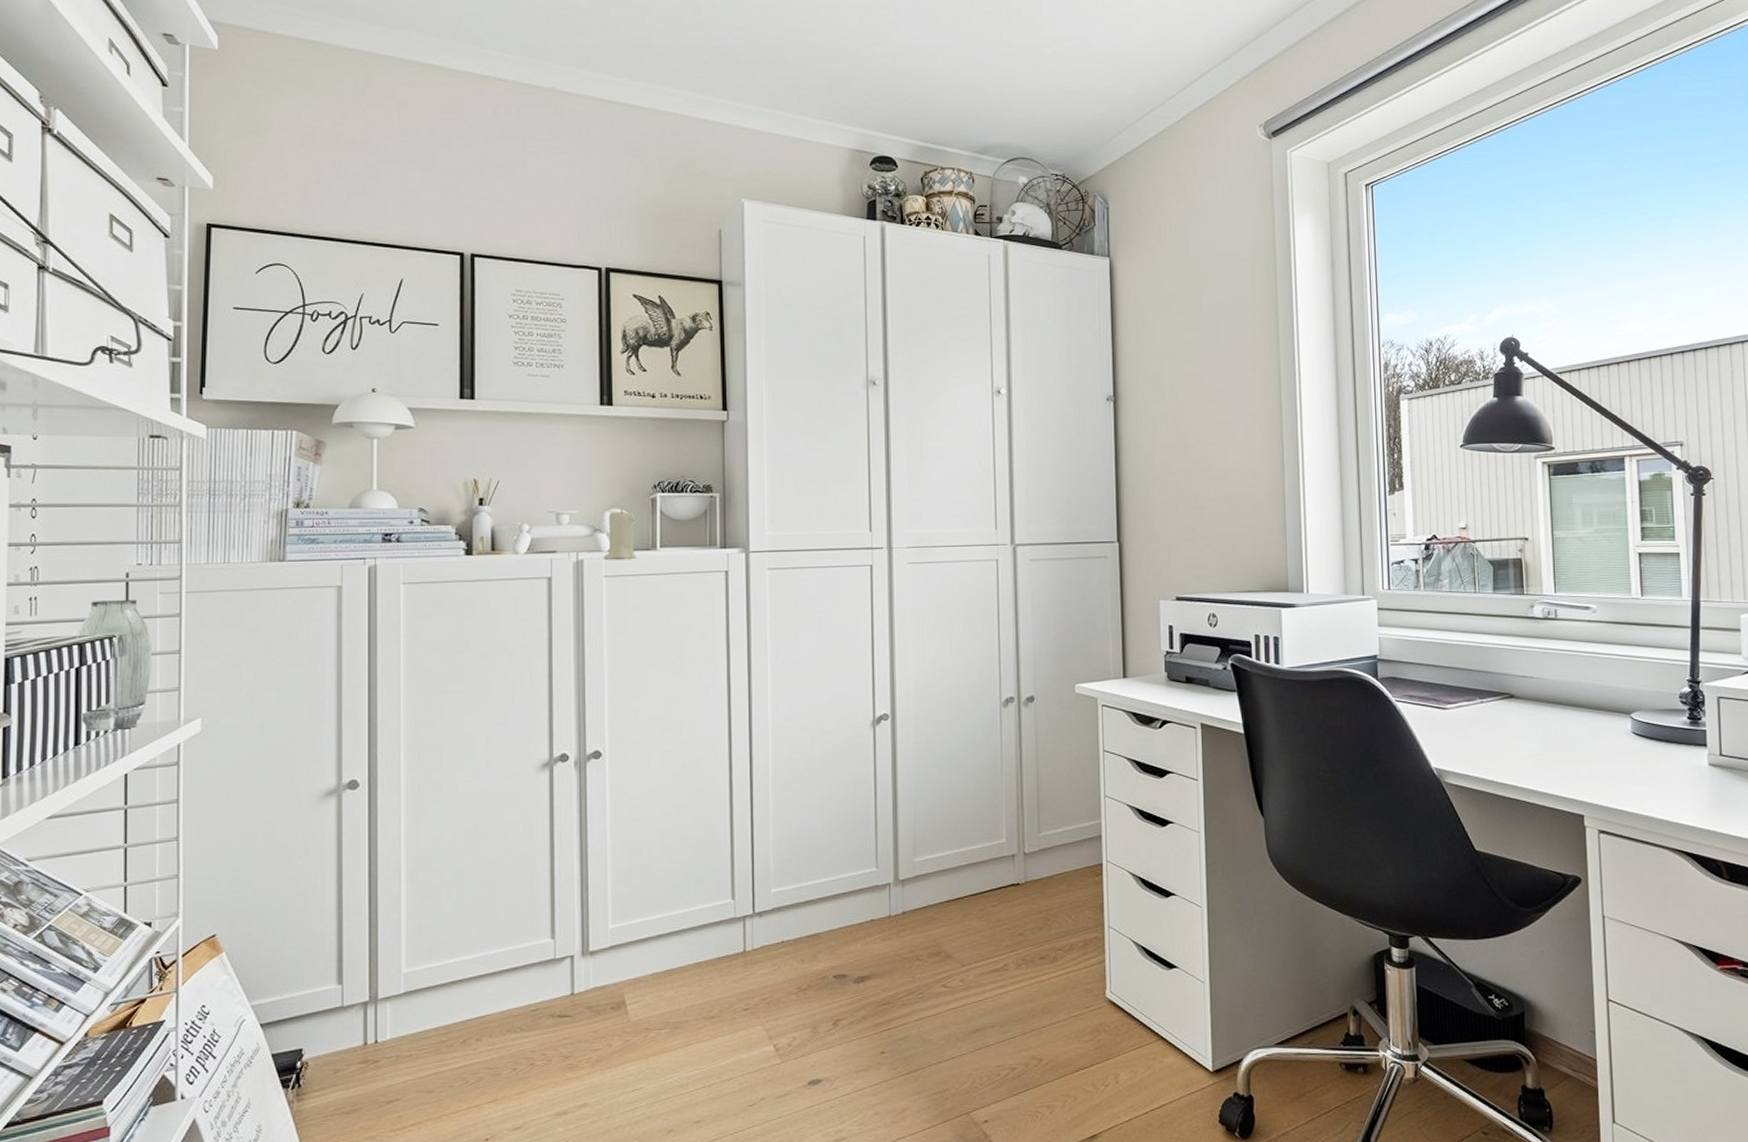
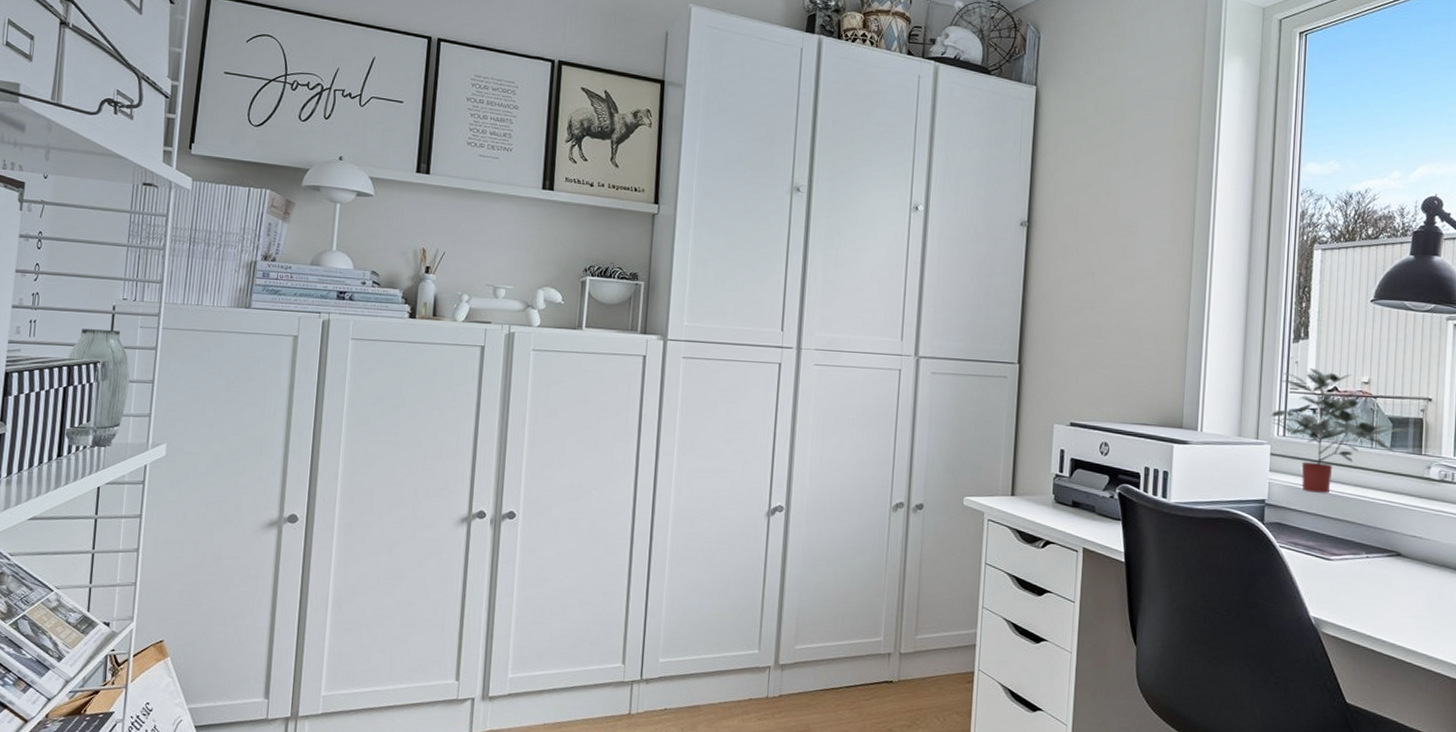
candle: present [603,509,637,560] -> none [533,288,565,337]
potted plant: none [1374,519,1507,644] -> present [1271,368,1407,494]

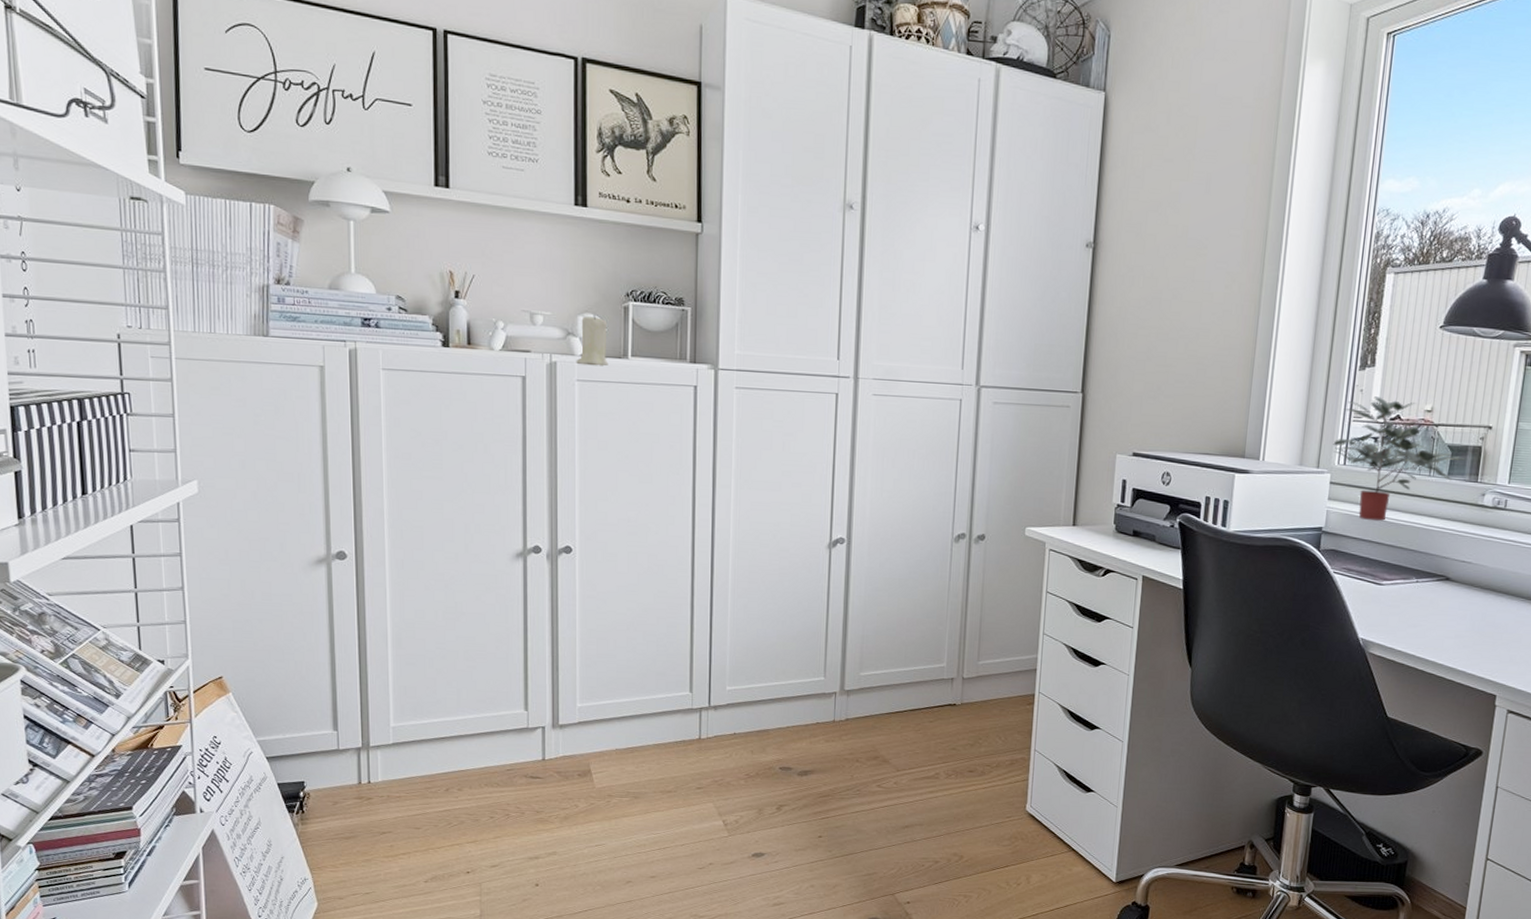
vase: present [65,329,130,447] -> none [75,359,148,485]
candle: none [533,288,565,337] -> present [576,314,608,367]

